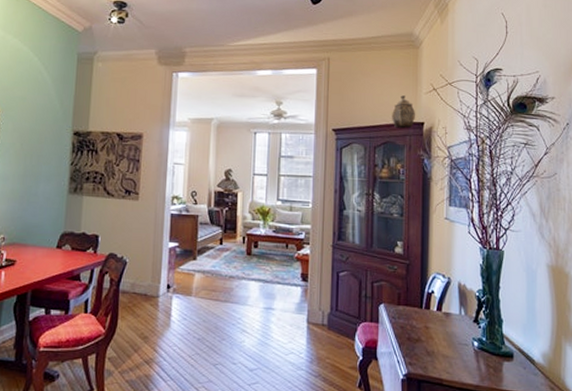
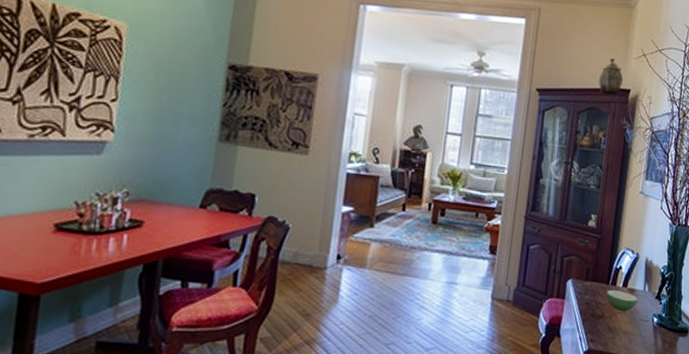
bowl: none [420,313,455,337] -> present [606,289,639,314]

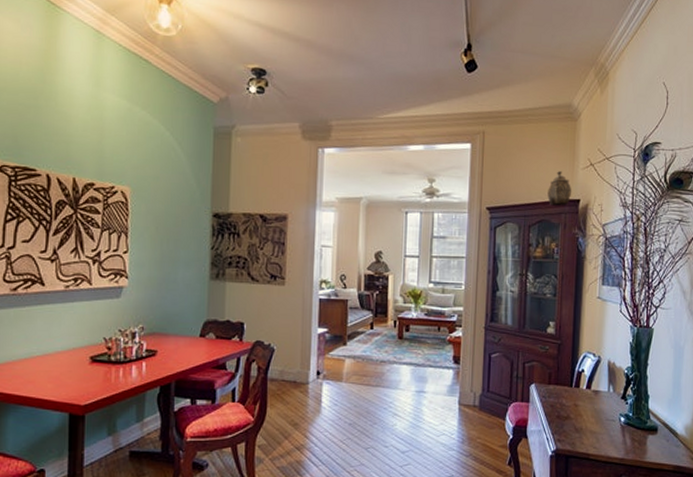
bowl: present [606,289,639,314] -> none [570,391,603,414]

